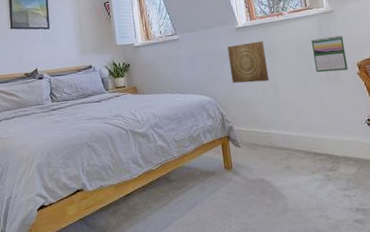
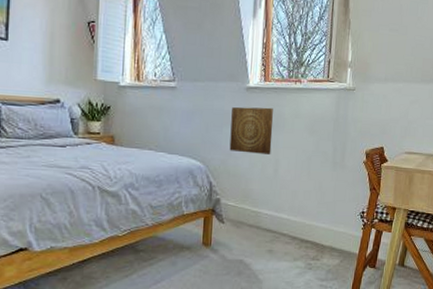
calendar: present [311,35,348,73] -> none [323,116,359,157]

